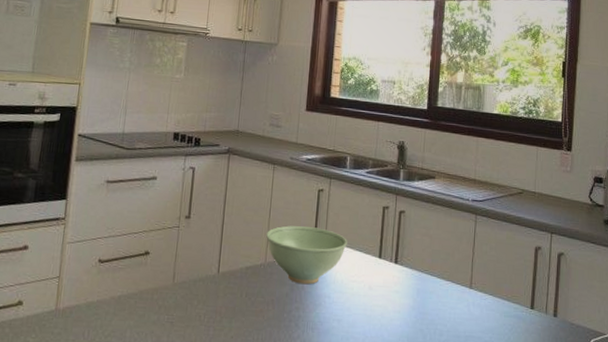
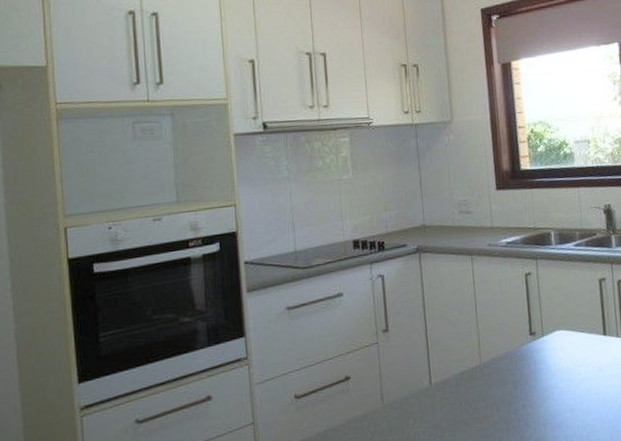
bowl: present [266,225,347,285] -> none [476,315,567,380]

